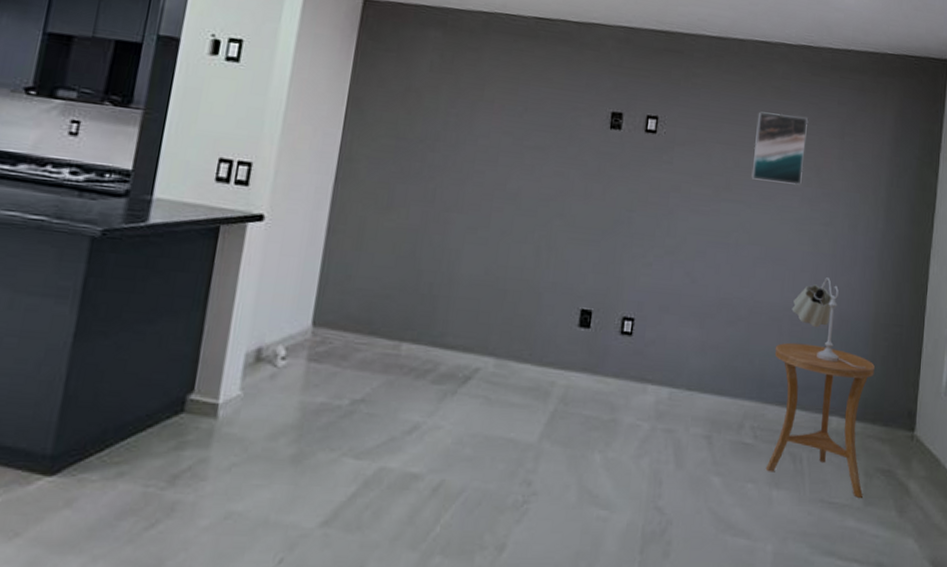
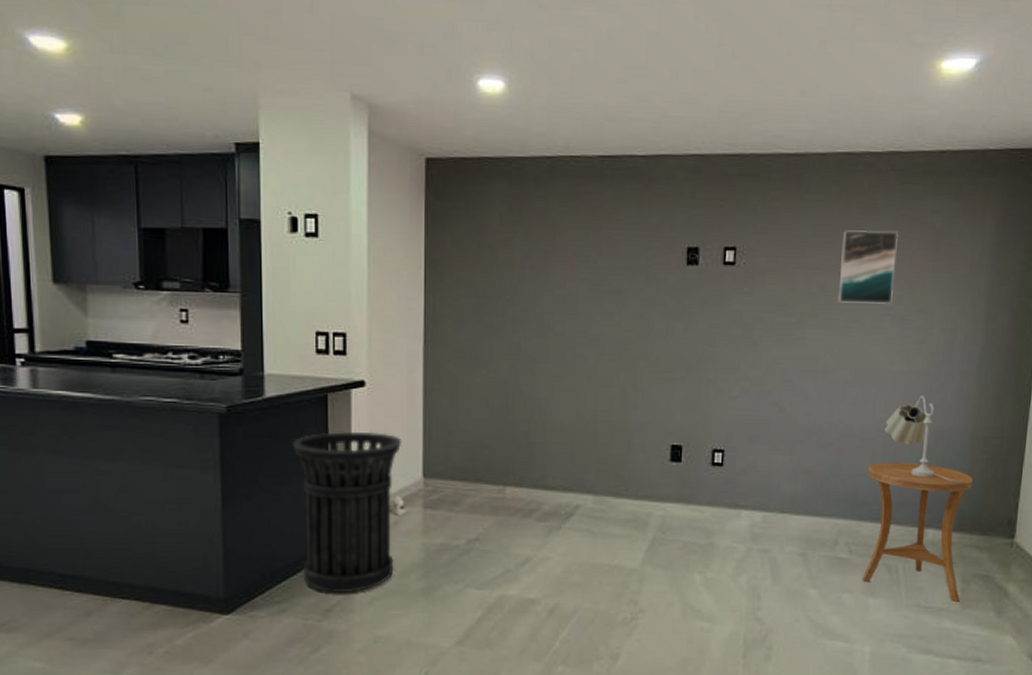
trash can: none [153,267,295,456] -> present [292,431,402,594]

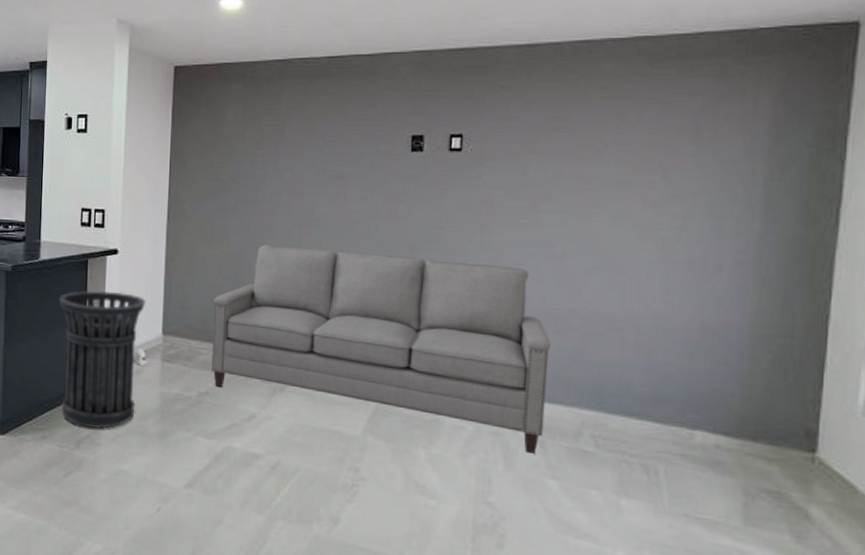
sofa: none [481,370,813,566] -> present [211,245,551,454]
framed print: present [838,229,899,304] -> none [577,114,649,189]
side table: present [861,462,974,602] -> none [611,353,755,518]
table lamp: present [884,396,963,482] -> none [636,285,741,383]

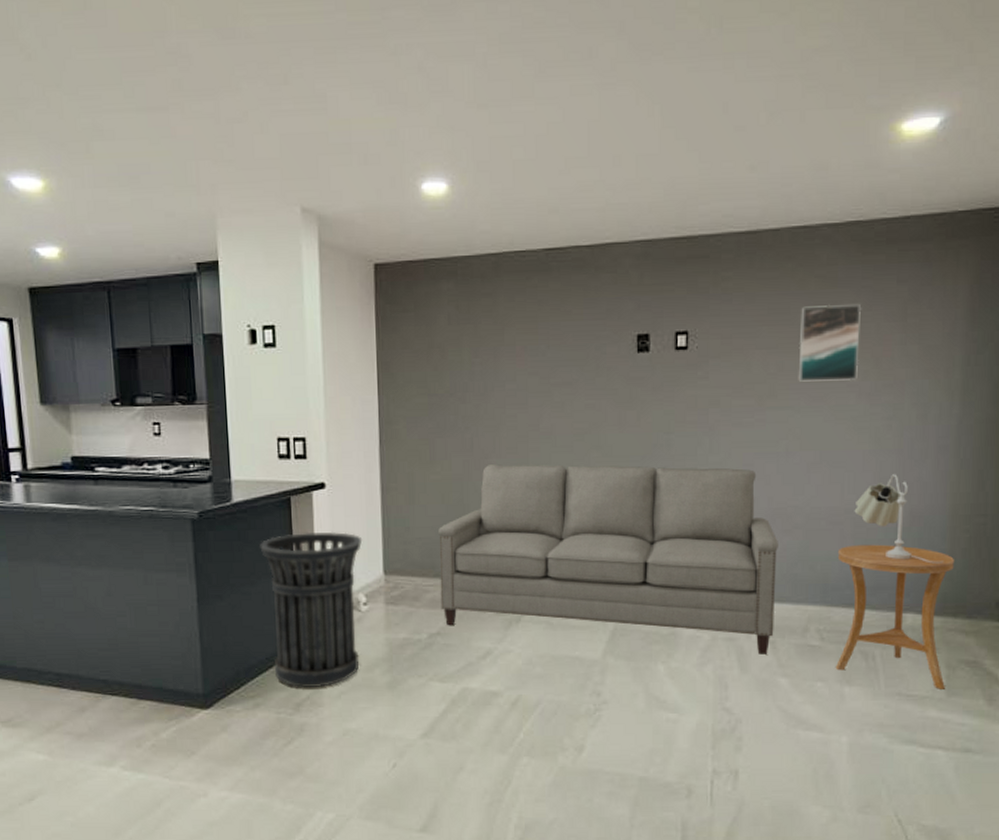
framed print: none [577,114,649,189] -> present [798,303,862,382]
side table: none [611,353,755,518] -> present [835,544,955,689]
table lamp: none [636,285,741,383] -> present [854,474,944,564]

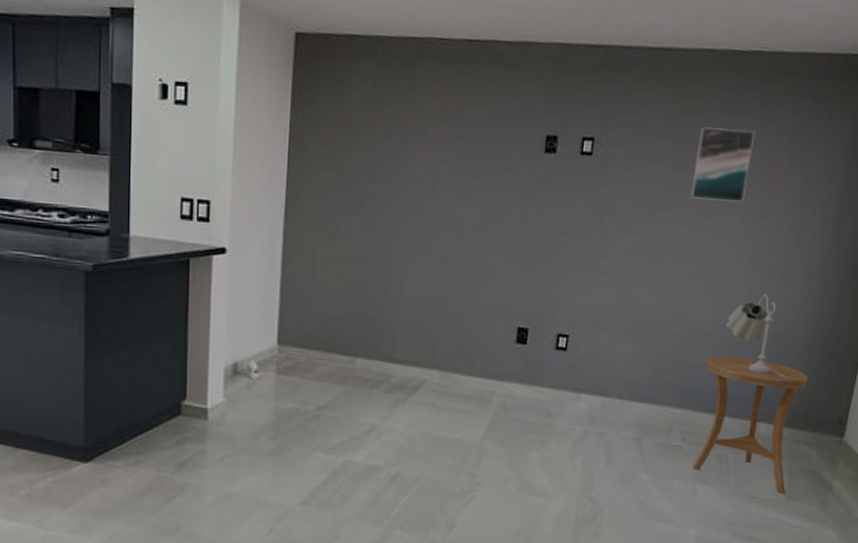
trash can: present [259,531,363,688] -> none [154,295,259,449]
sofa: present [438,464,778,654] -> none [331,247,655,450]

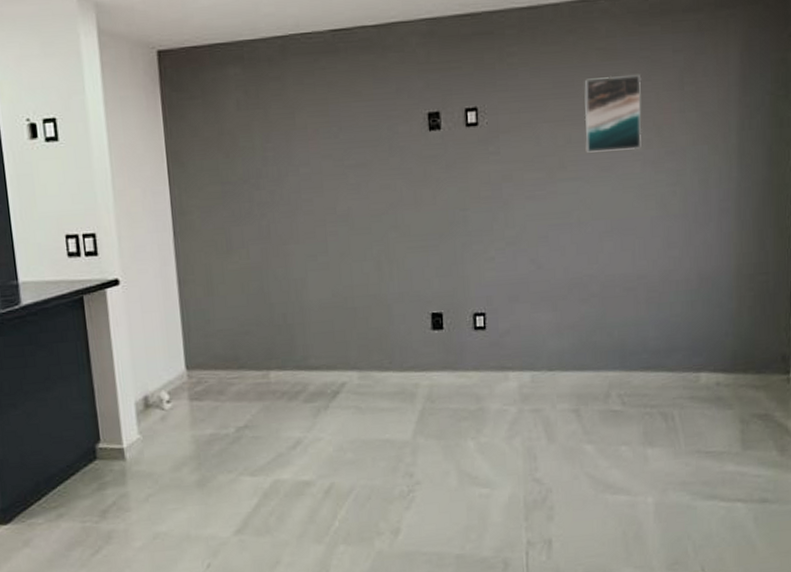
side table: present [692,356,809,494] -> none [633,307,743,444]
table lamp: present [726,294,799,380] -> none [646,238,732,323]

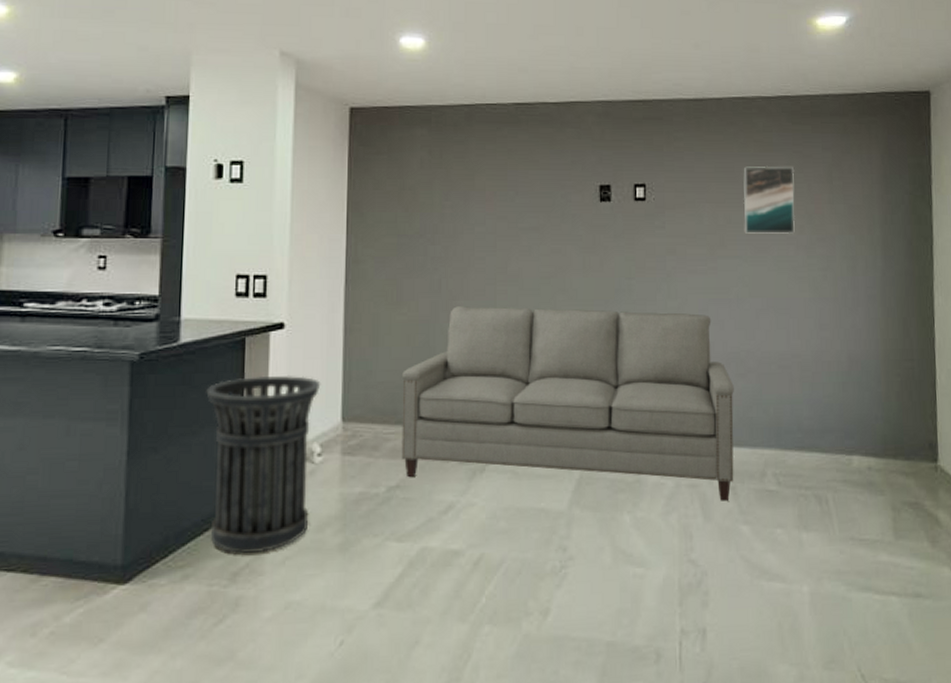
trash can: none [53,329,166,494] -> present [206,375,321,555]
sofa: none [240,241,578,423] -> present [401,306,734,501]

